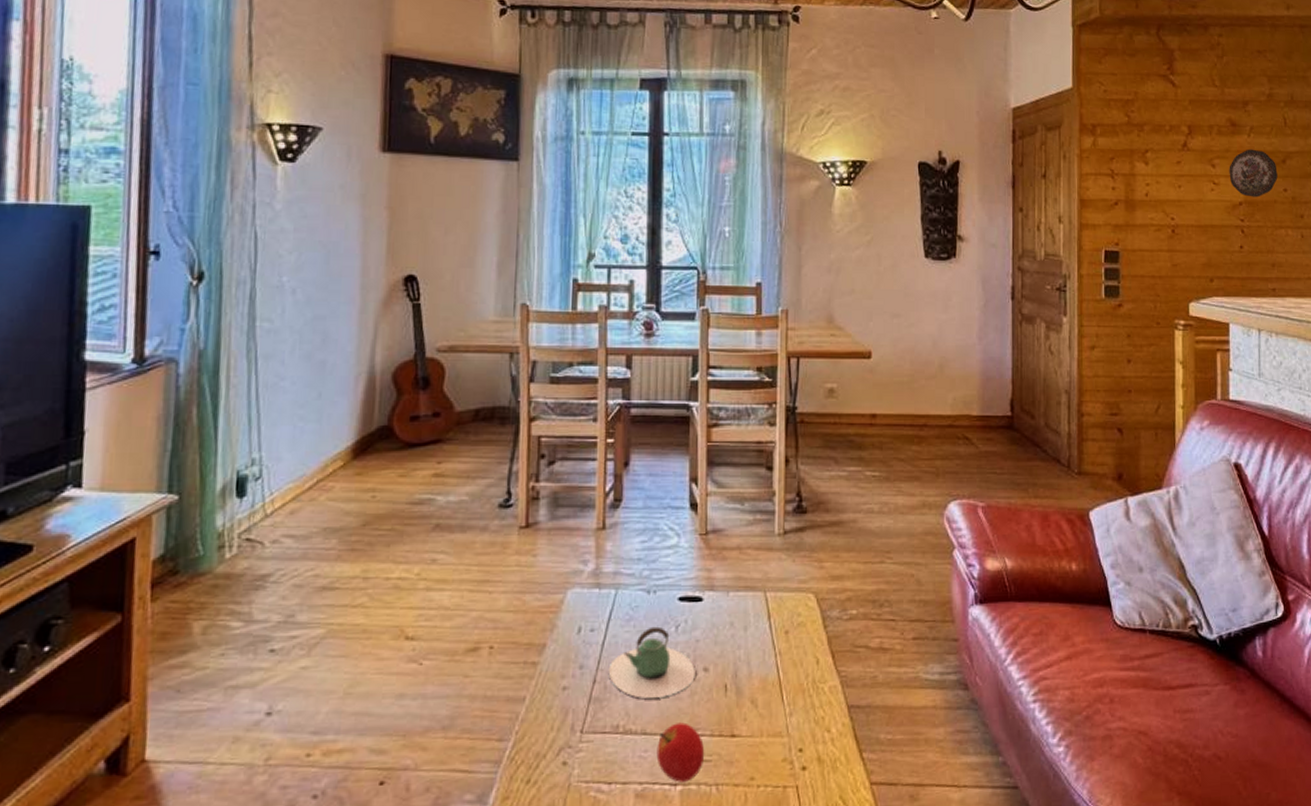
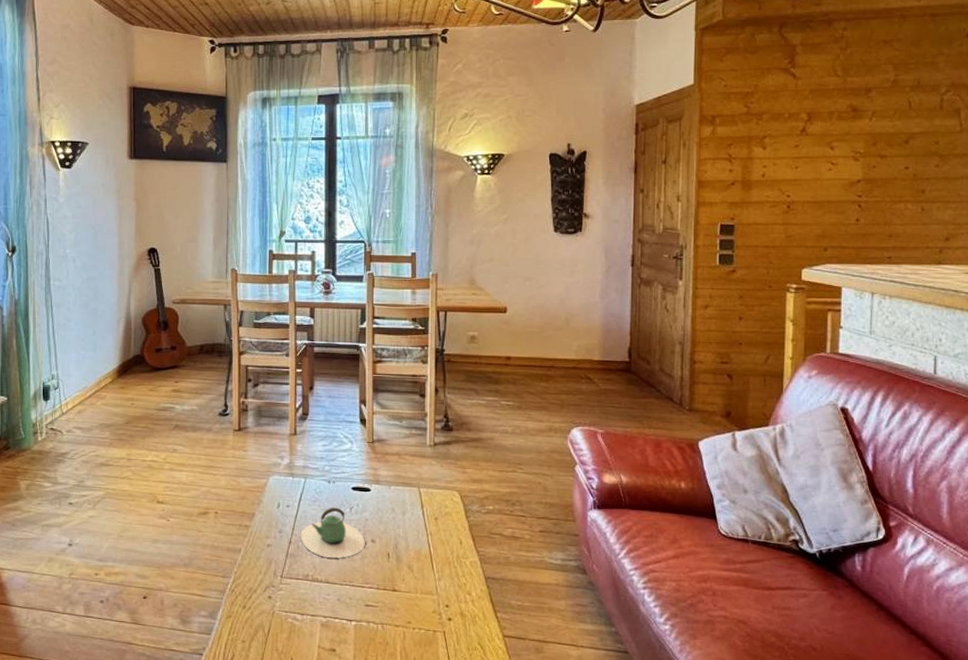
fruit: present [656,722,705,782] -> none [336,577,373,619]
decorative plate: present [1229,149,1278,198] -> none [848,131,899,175]

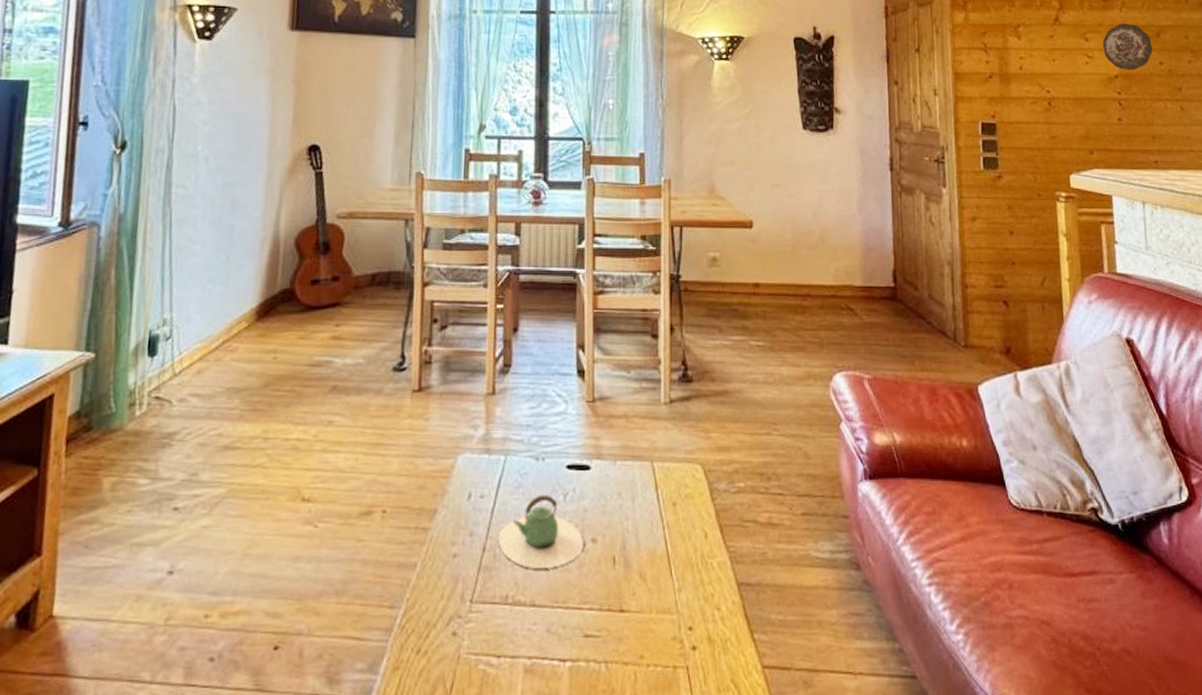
decorative plate: none [848,131,899,175] -> present [1102,23,1153,71]

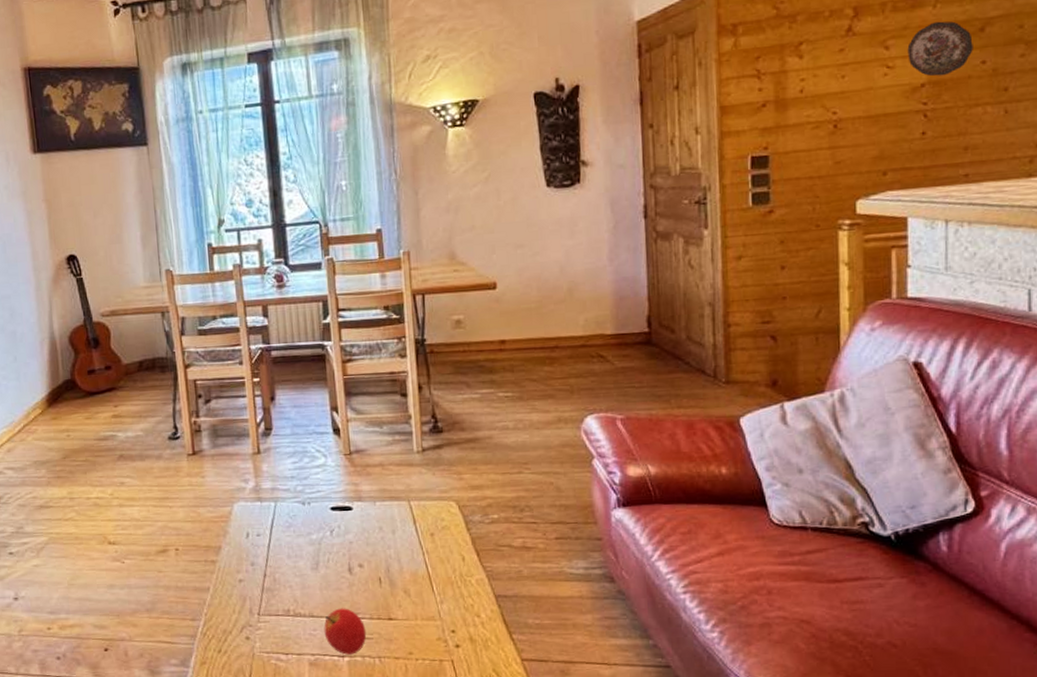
teapot: present [497,494,584,569] -> none [275,531,352,589]
fruit: none [545,595,594,658] -> present [324,608,367,655]

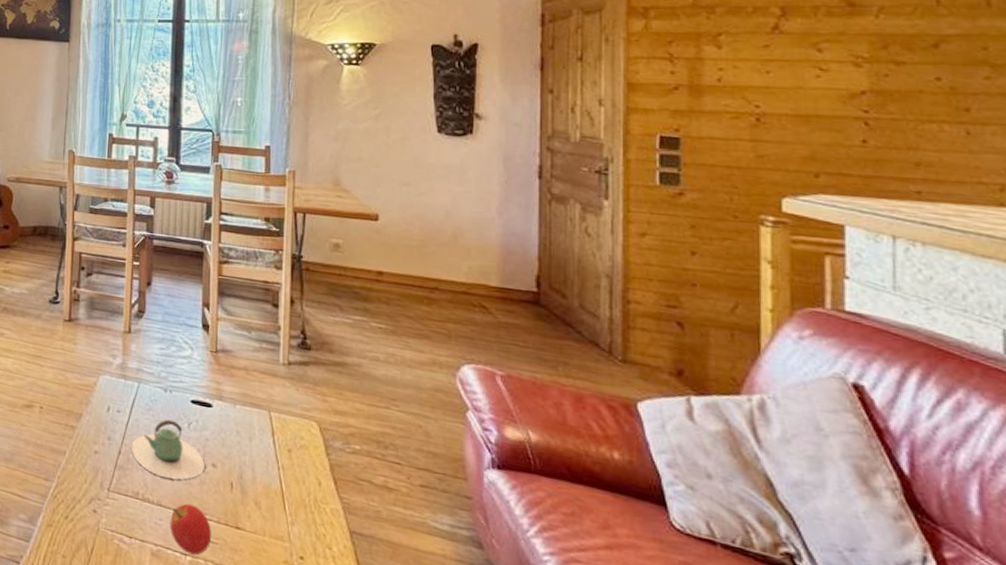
teapot: none [275,531,352,589] -> present [131,419,205,480]
decorative plate: present [907,21,973,76] -> none [844,31,925,87]

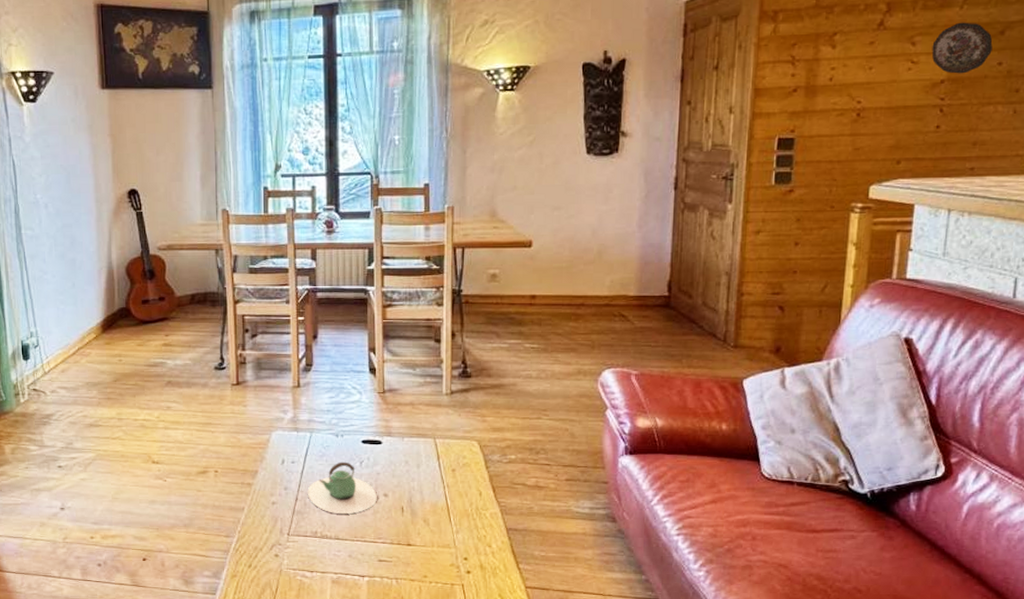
fruit: present [170,503,212,555] -> none [347,533,386,575]
decorative plate: none [844,31,925,87] -> present [931,22,993,74]

